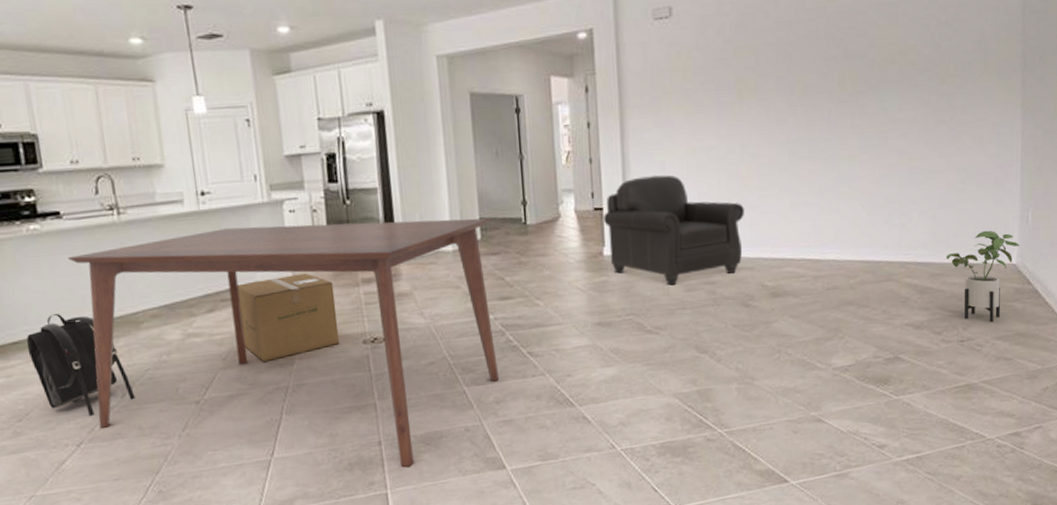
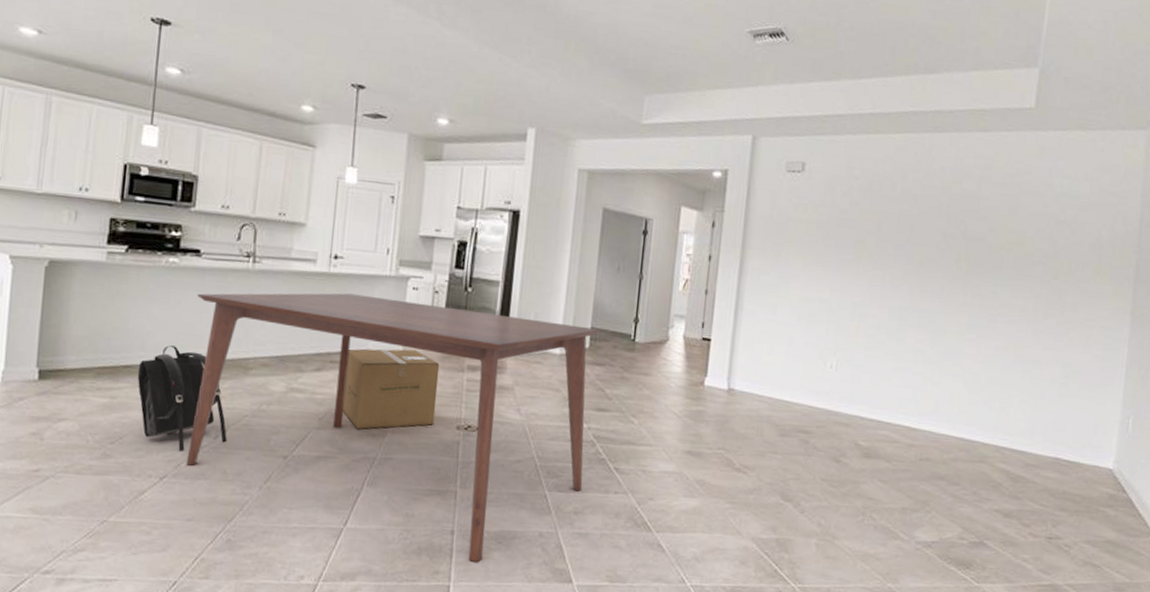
armchair: present [604,175,744,285] -> none [710,315,848,427]
house plant: present [946,230,1020,323] -> none [1042,429,1118,525]

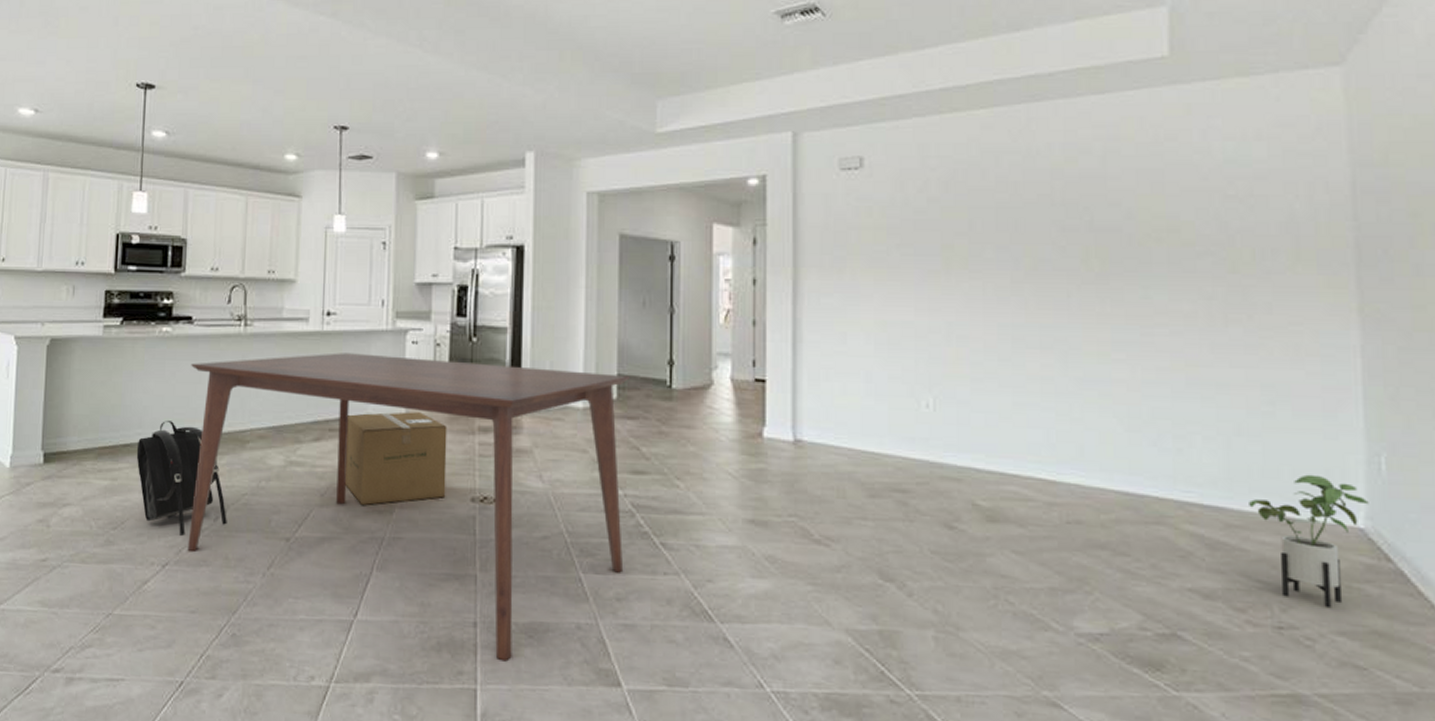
house plant: none [1042,429,1118,525] -> present [1249,474,1369,609]

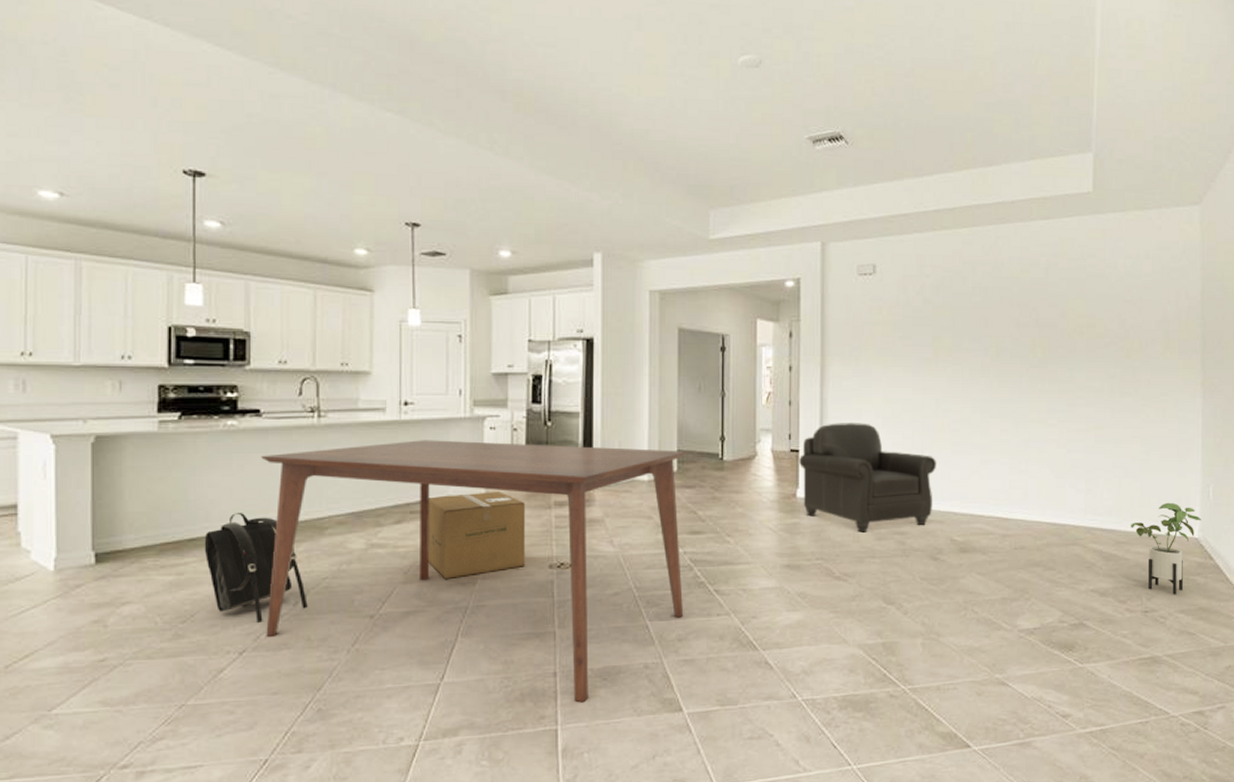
armchair: none [766,348,950,487] -> present [799,423,936,532]

